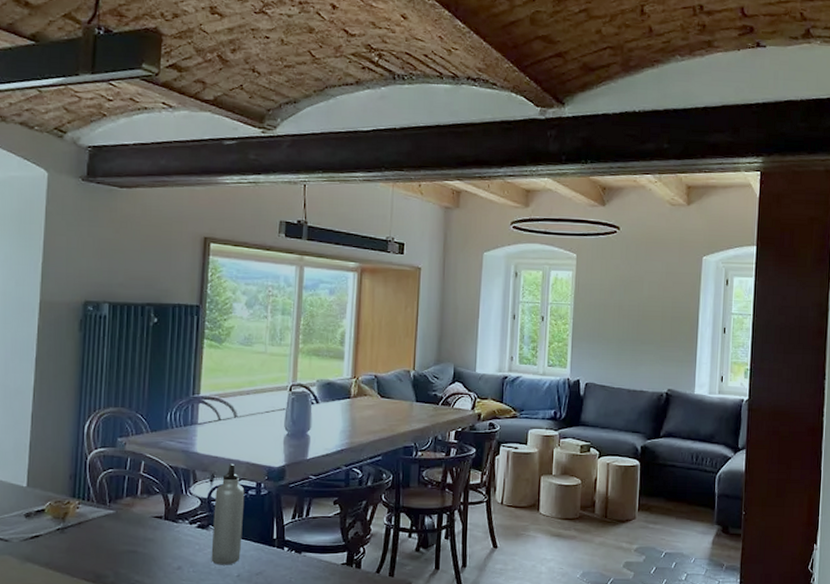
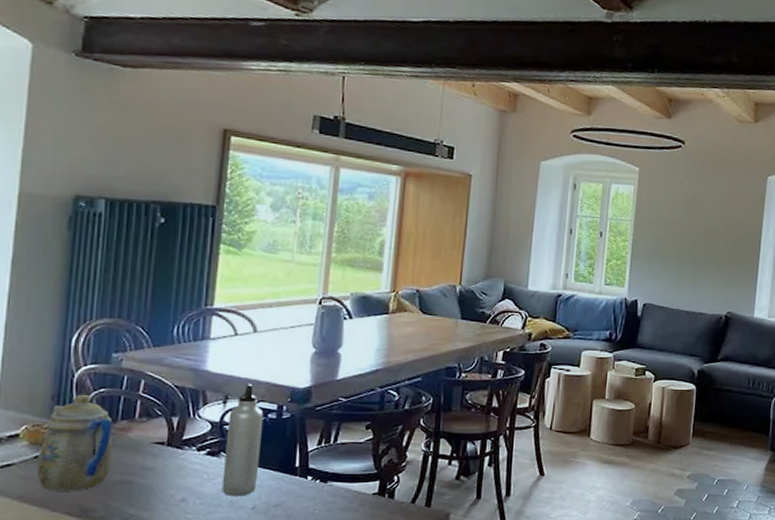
teapot: none [59,474,120,559] -> present [37,394,113,491]

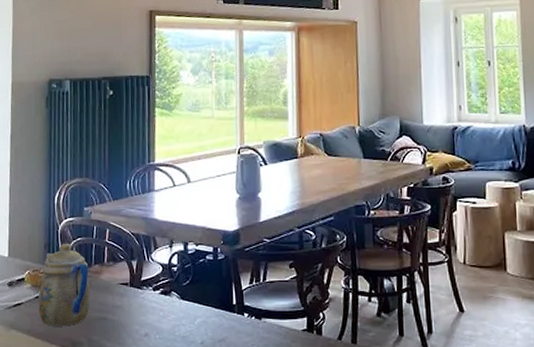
water bottle: present [221,383,264,496] -> none [175,228,203,332]

